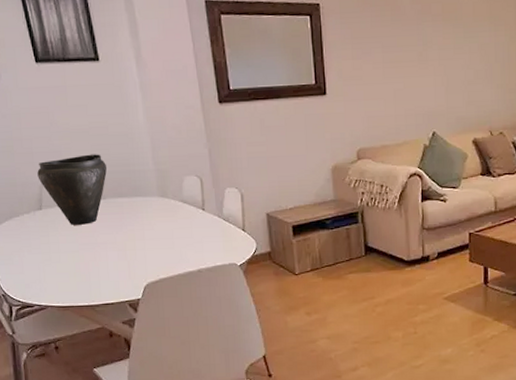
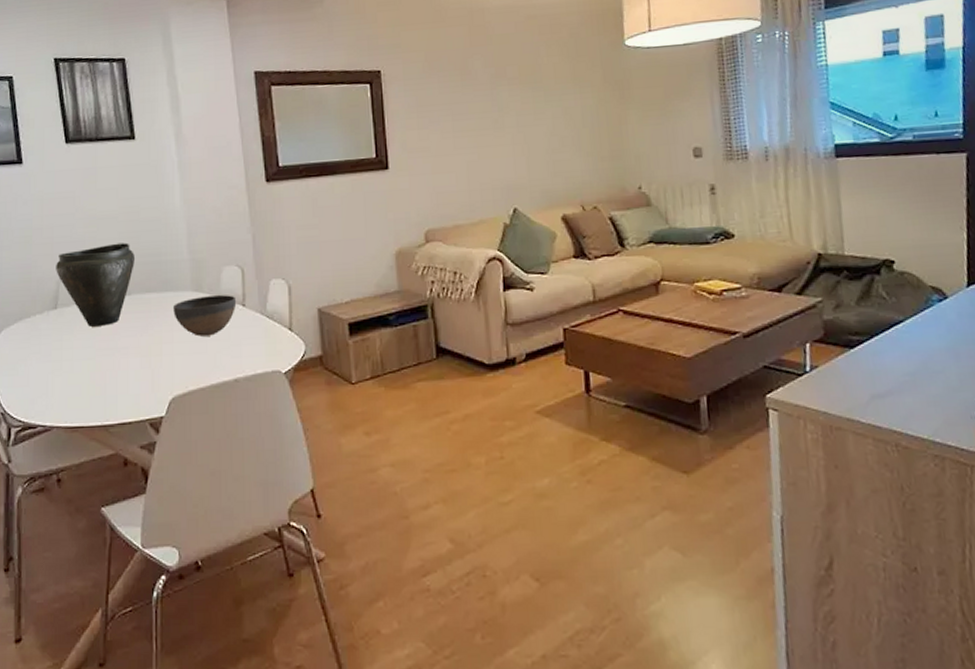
bowl: none [143,200,197,235] -> present [173,295,237,337]

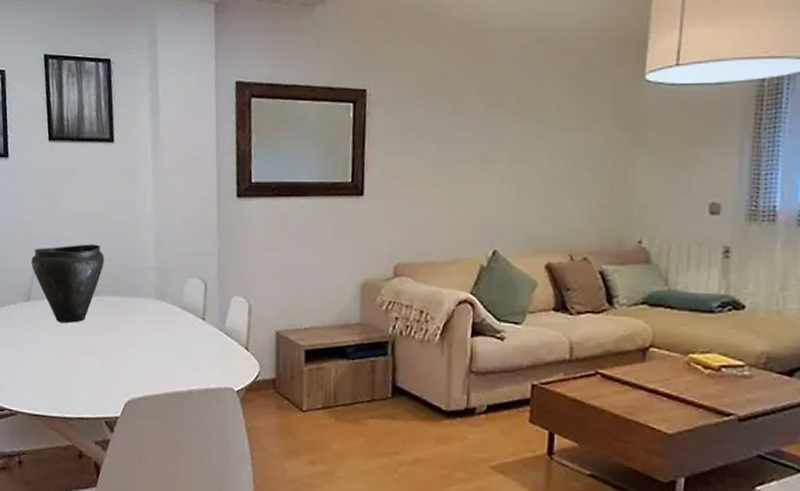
bowl: present [173,295,237,337] -> none [136,305,197,345]

